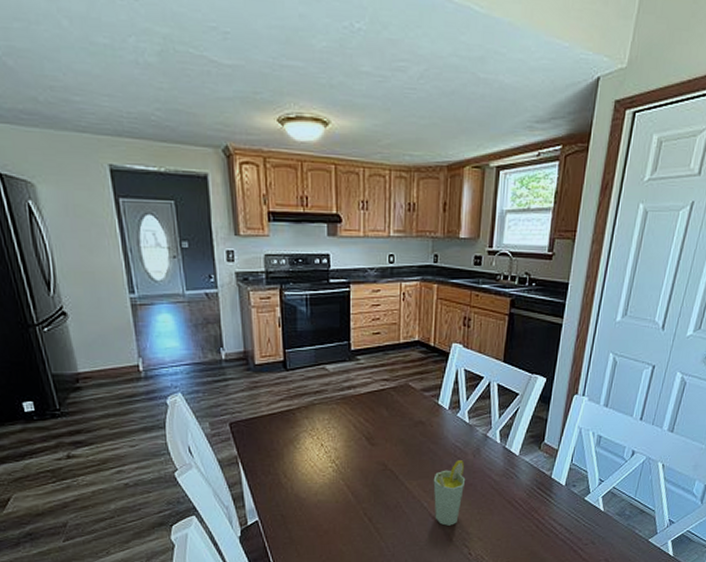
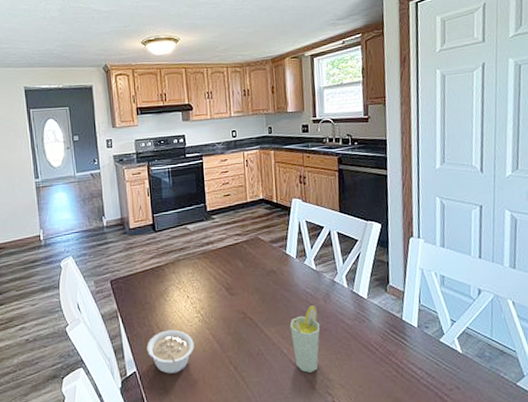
legume: none [271,479,326,524] -> present [146,329,194,374]

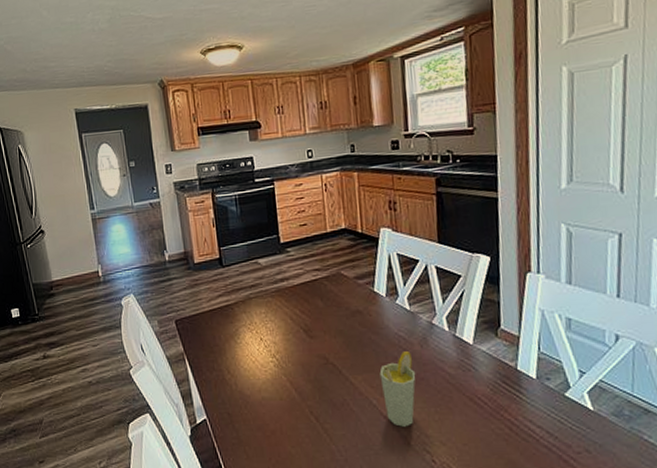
legume: present [146,329,194,374] -> none [217,375,270,423]

